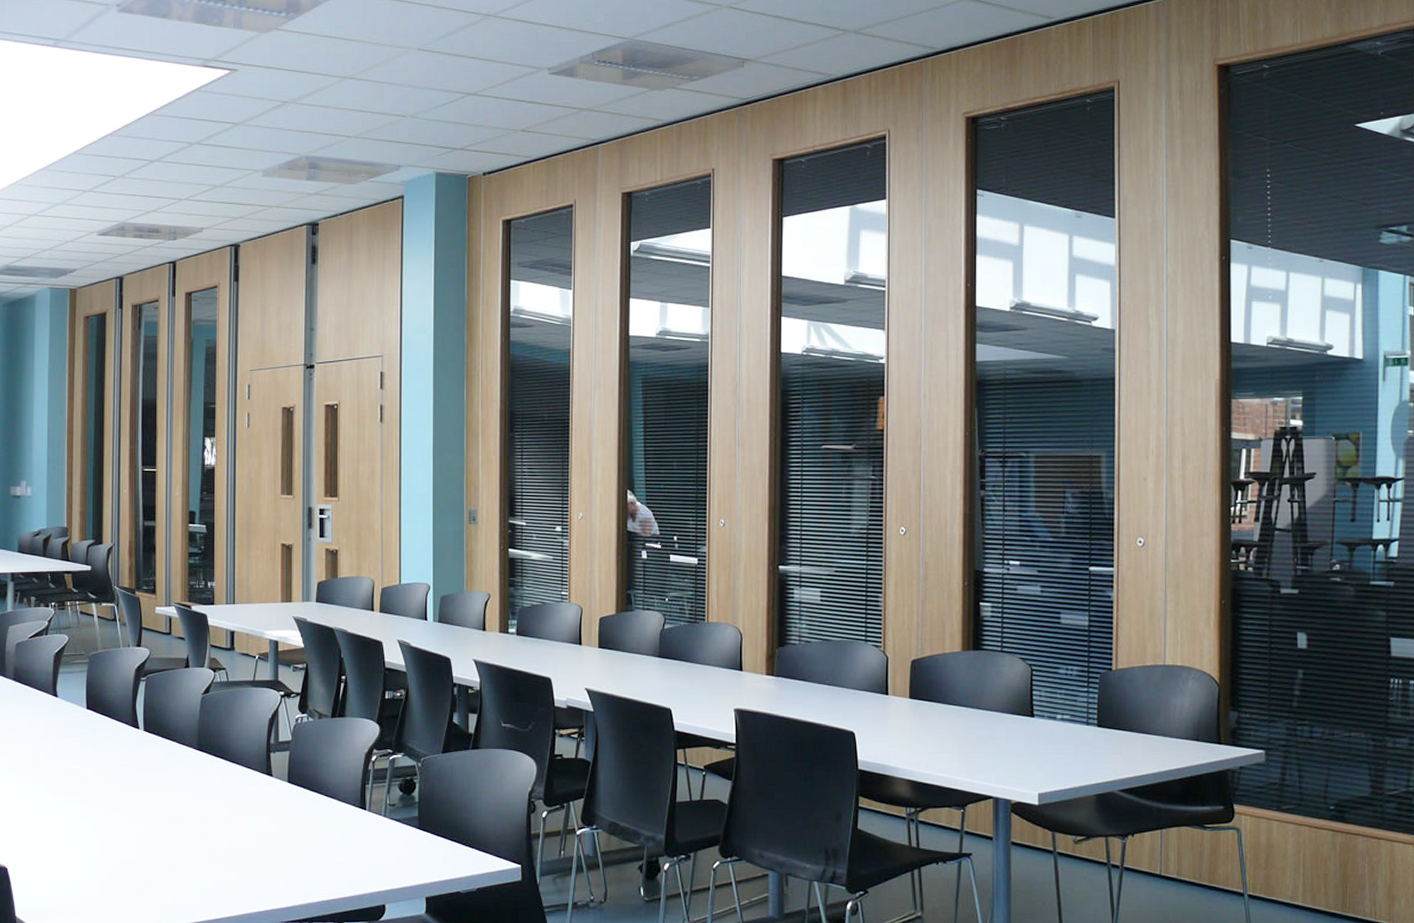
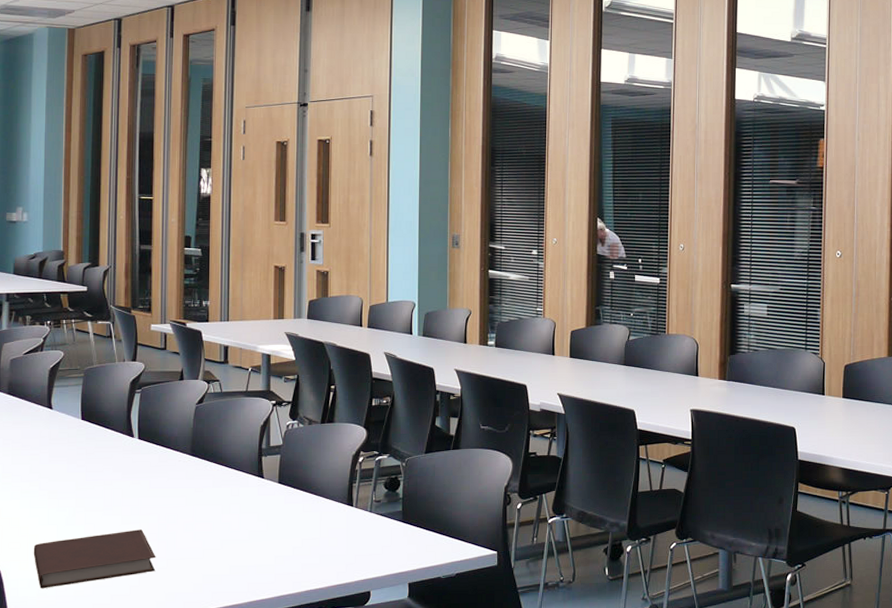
notebook: none [40,829,163,889] -> present [33,529,156,588]

